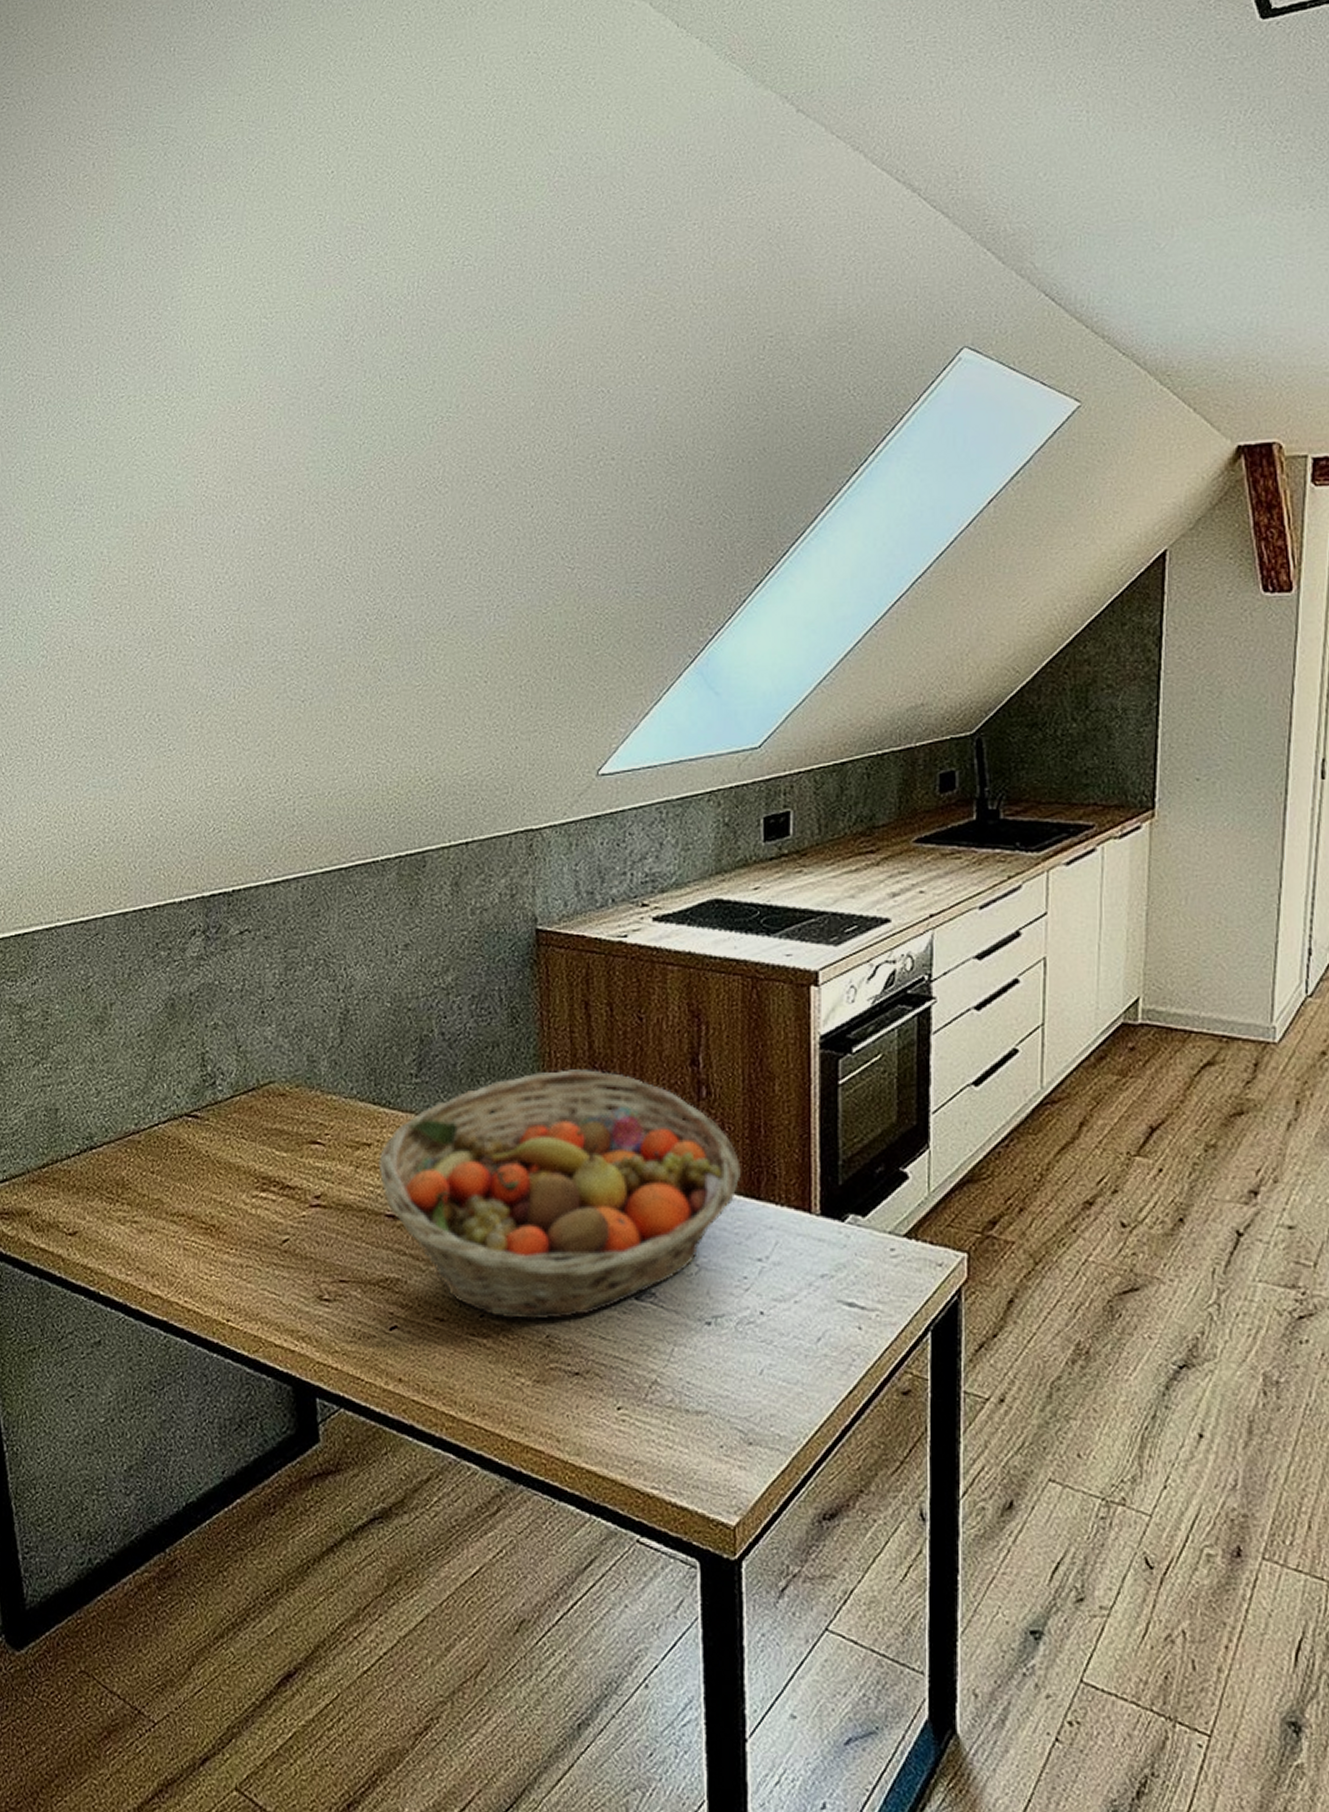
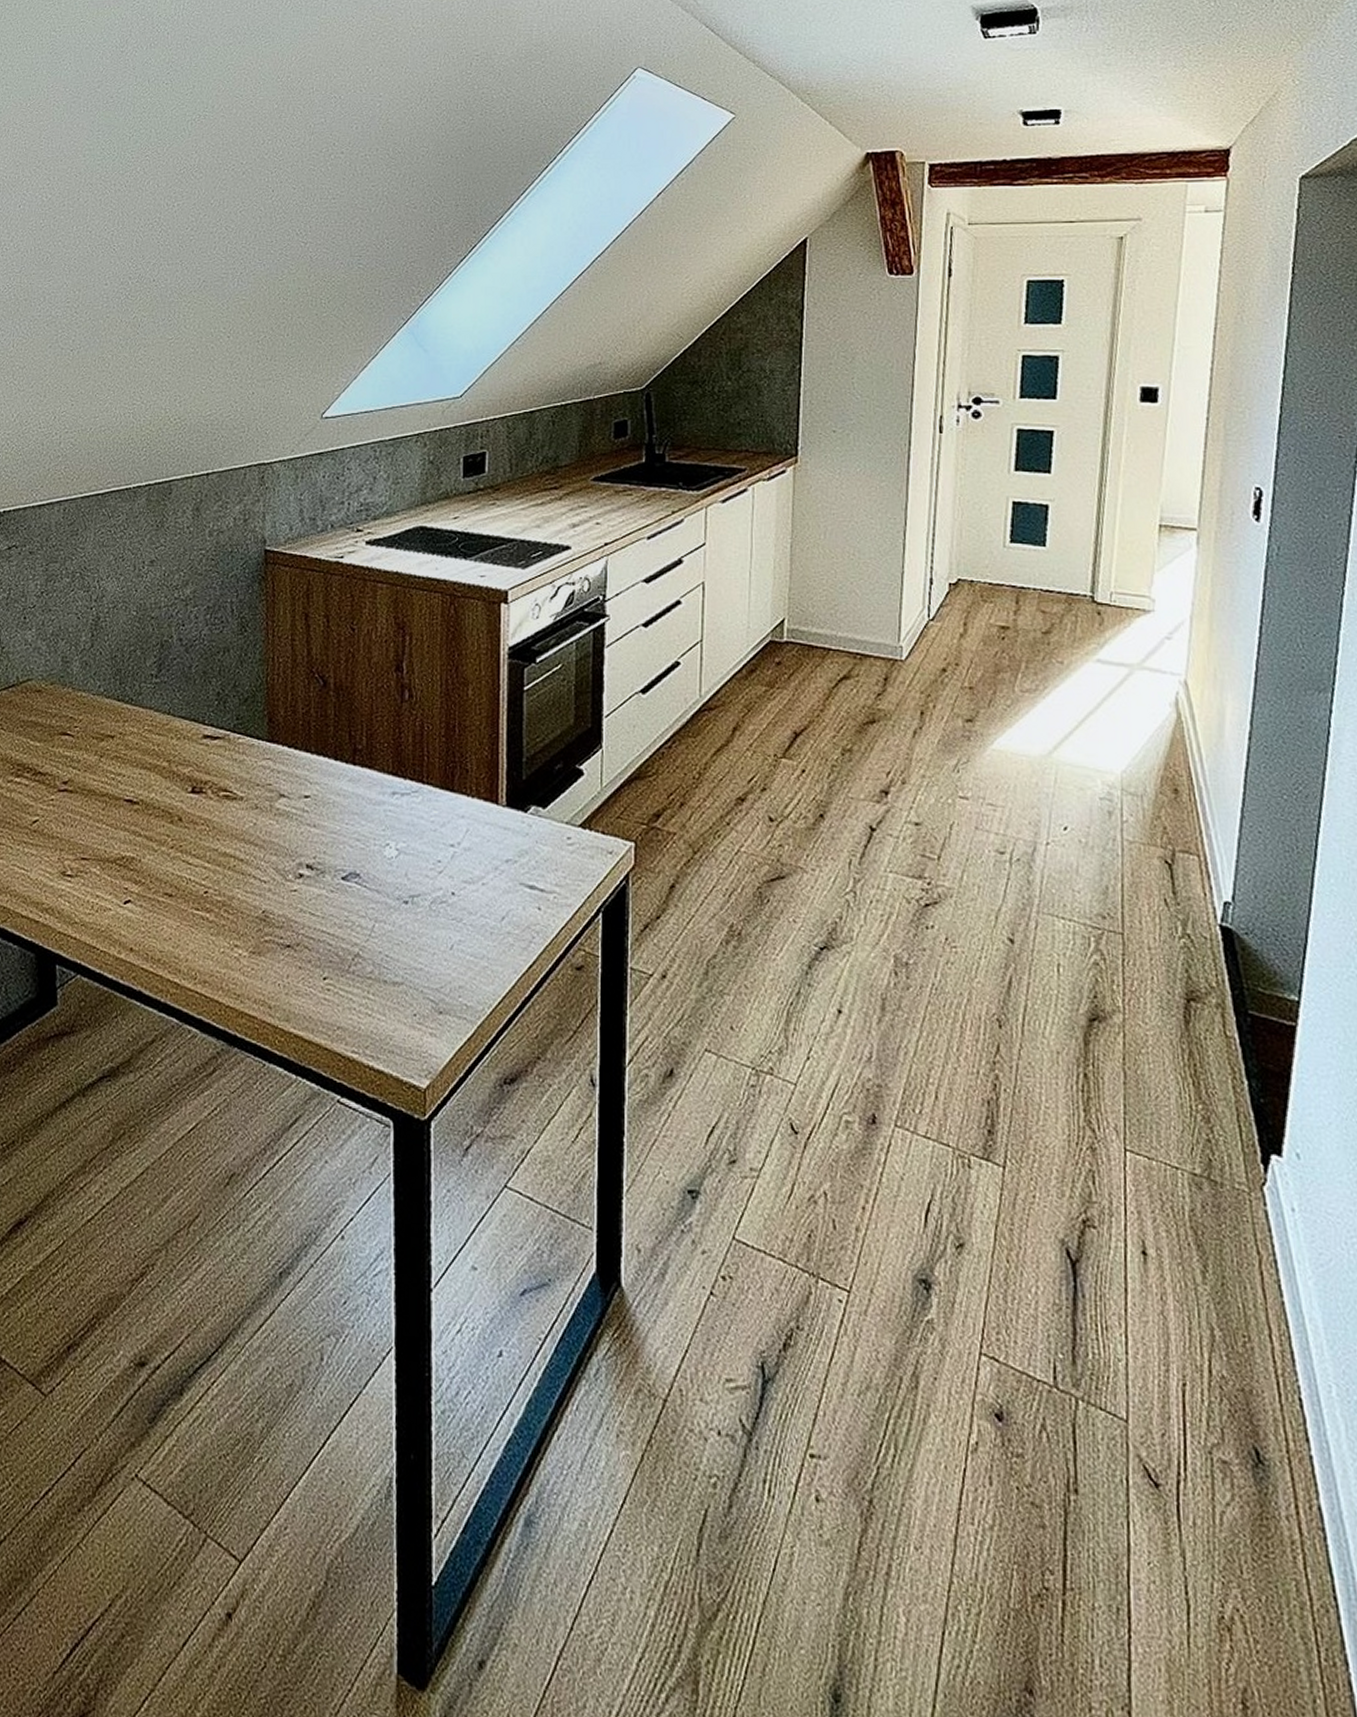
fruit basket: present [378,1069,741,1320] -> none [120,673,437,897]

